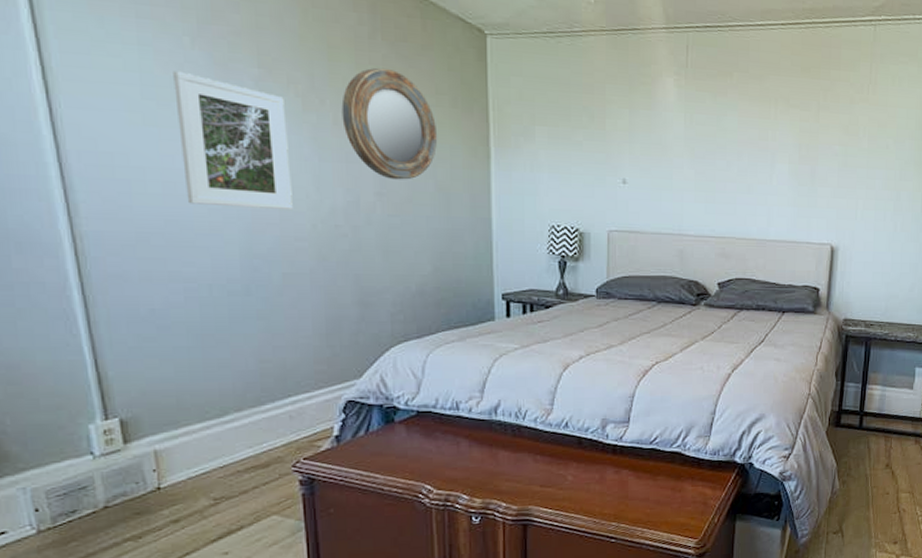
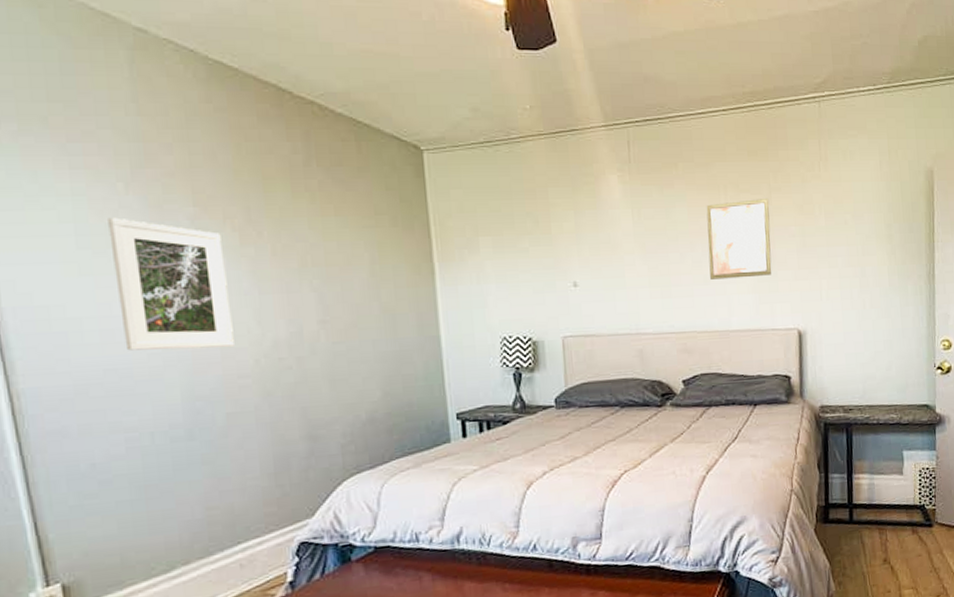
home mirror: present [341,67,438,180] -> none [279,193,380,306]
wall art: none [753,115,817,191] -> present [706,199,772,280]

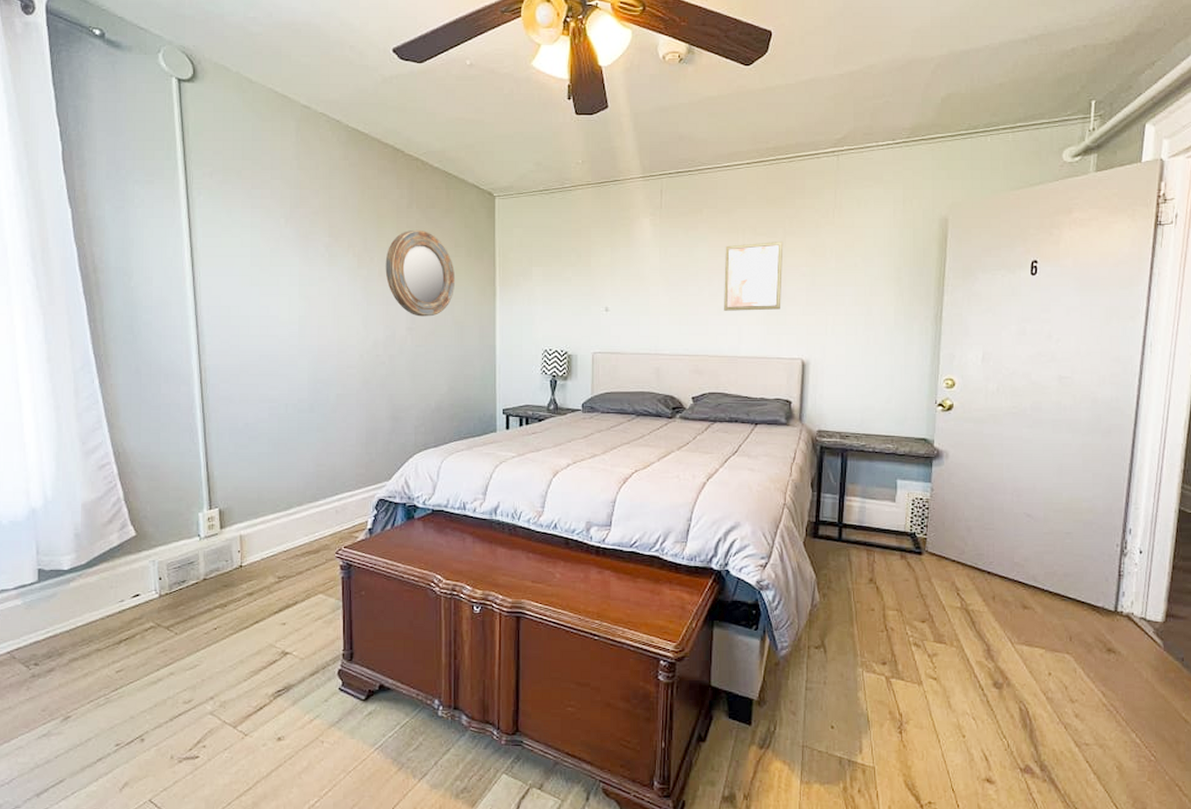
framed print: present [108,217,234,351] -> none [272,244,347,345]
home mirror: none [279,193,380,306] -> present [385,229,456,317]

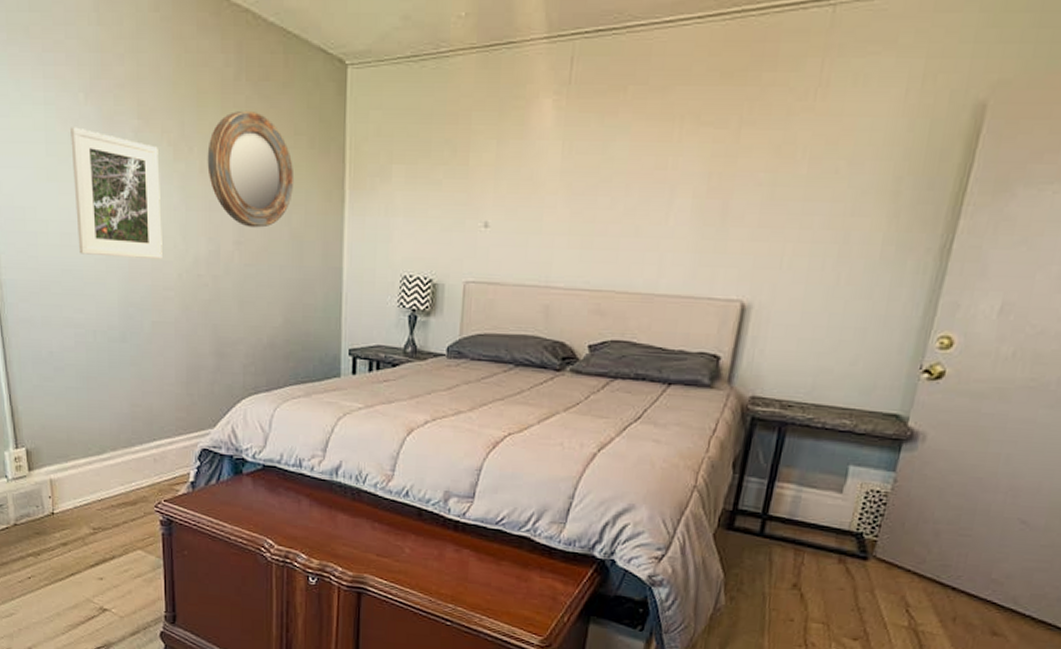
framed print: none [272,244,347,345] -> present [70,127,162,260]
wall art: present [724,242,784,311] -> none [643,135,737,233]

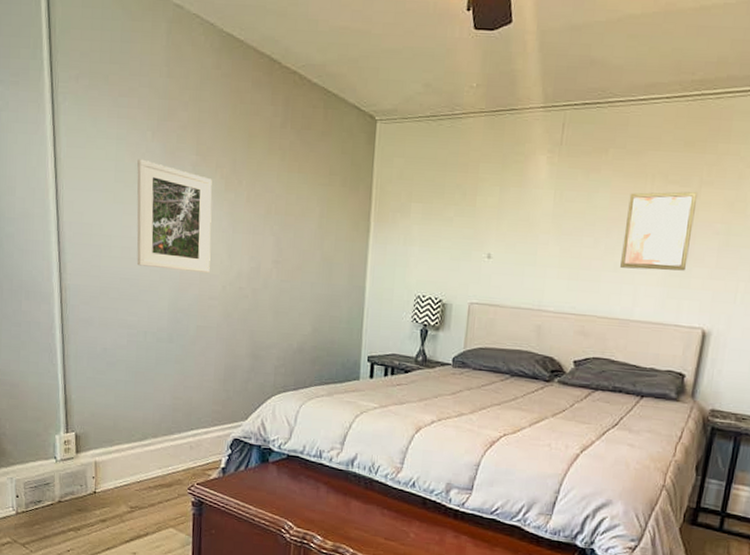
home mirror: present [207,110,295,228] -> none [253,152,328,250]
wall art: none [643,135,737,233] -> present [620,191,698,271]

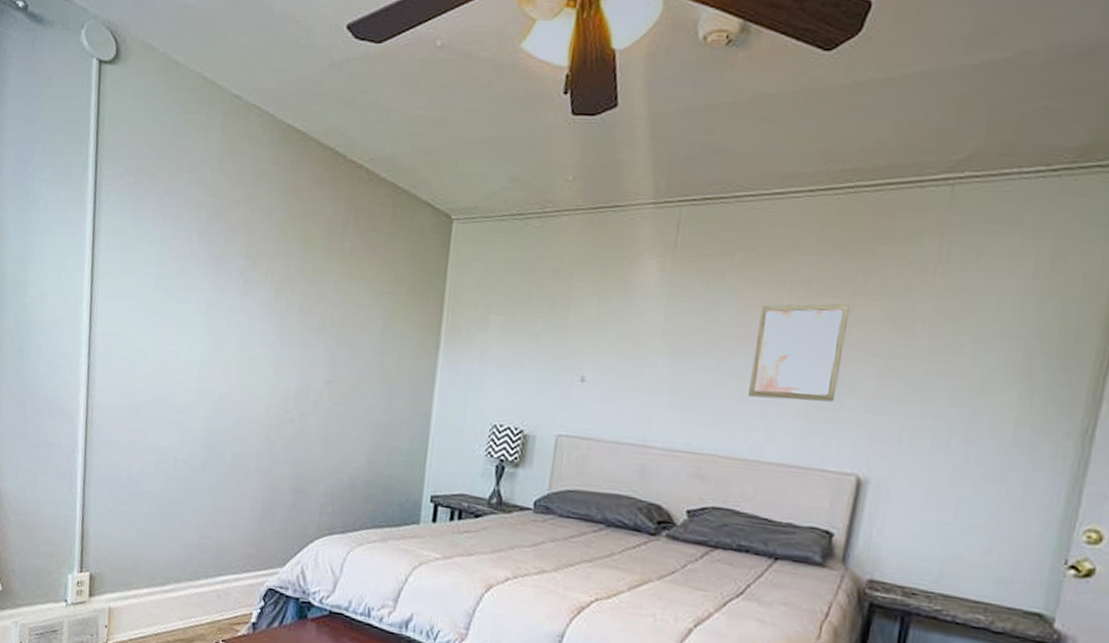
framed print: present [137,159,212,274] -> none [172,263,262,394]

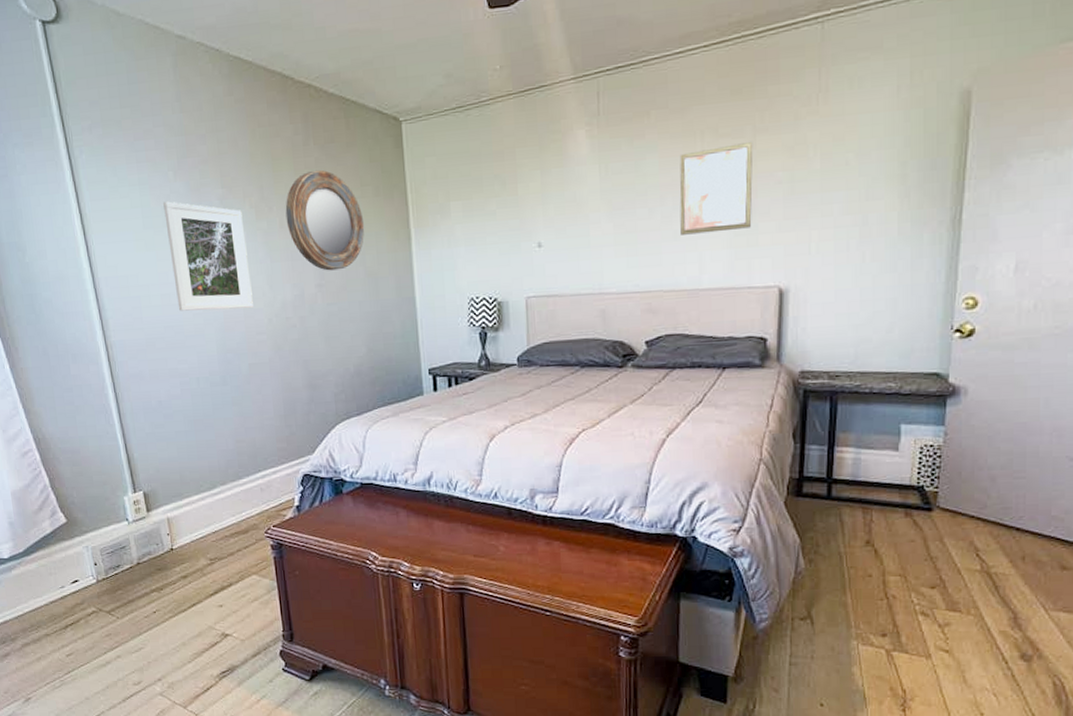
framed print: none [172,263,262,394] -> present [163,201,253,311]
home mirror: none [306,256,391,369] -> present [285,169,365,271]

